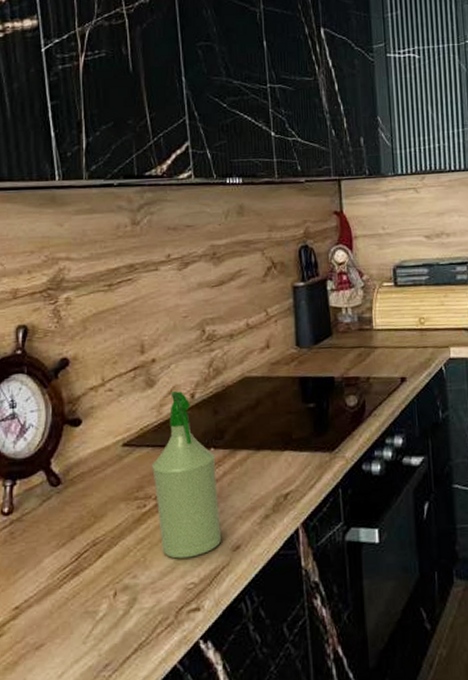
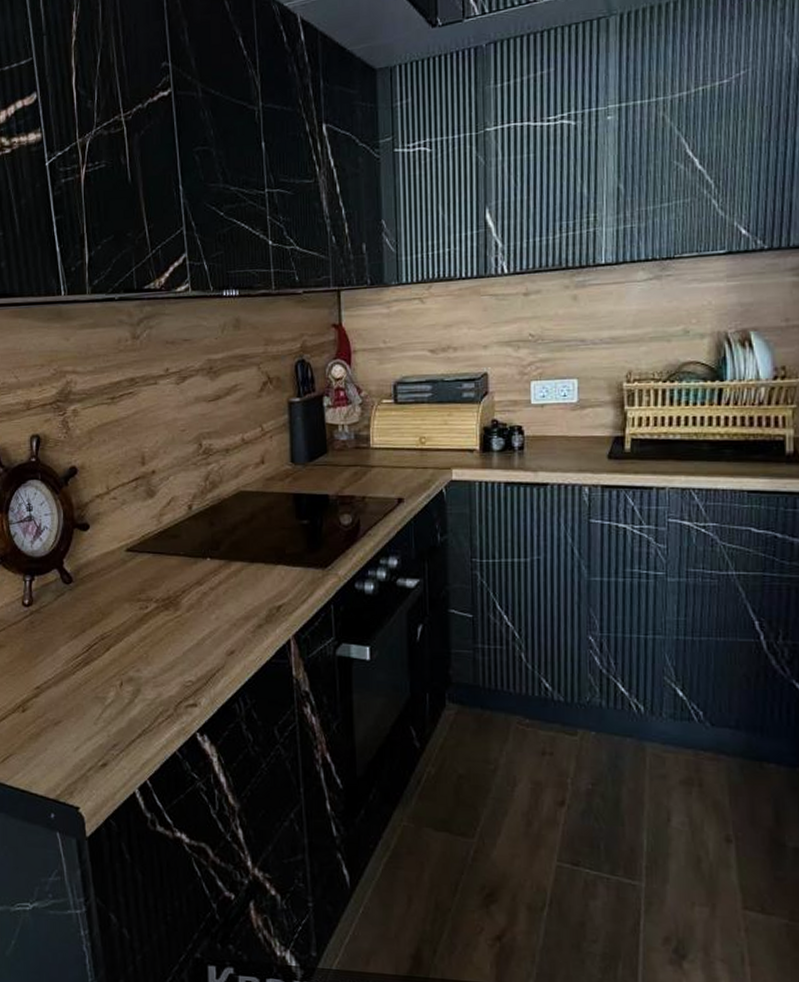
spray bottle: present [152,391,222,559] -> none [153,502,217,658]

